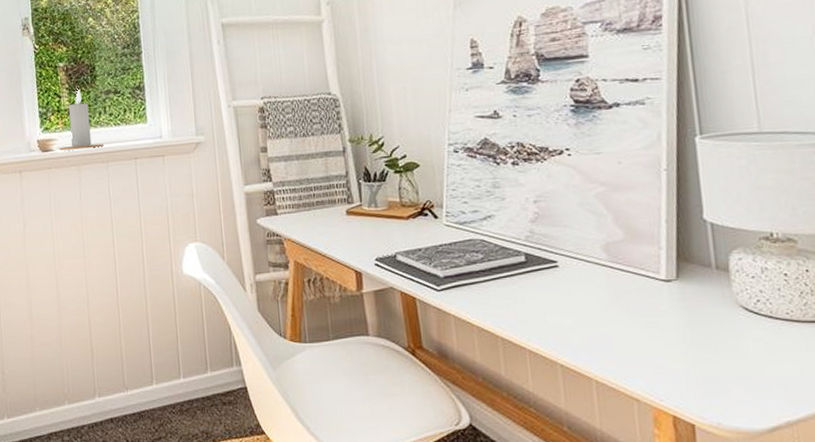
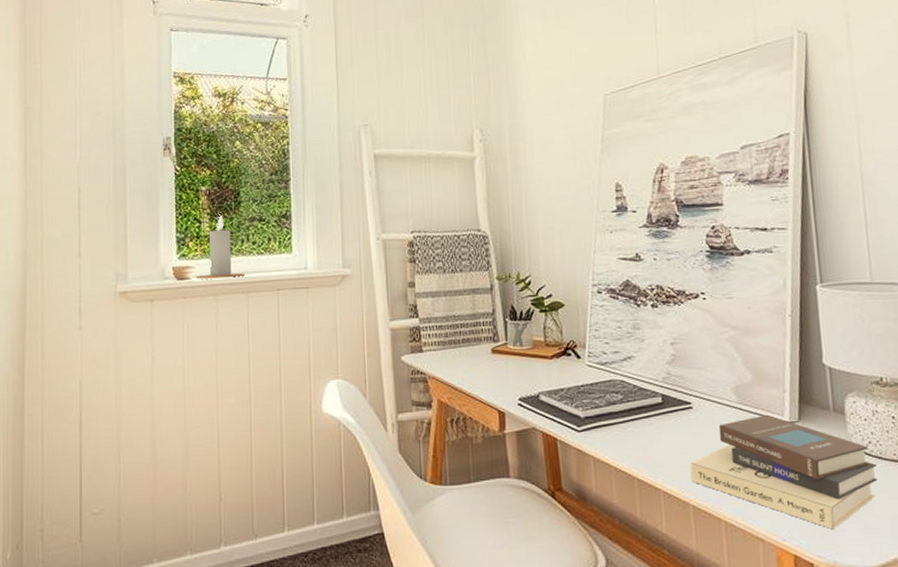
books: none [557,272,768,391] -> present [690,414,878,530]

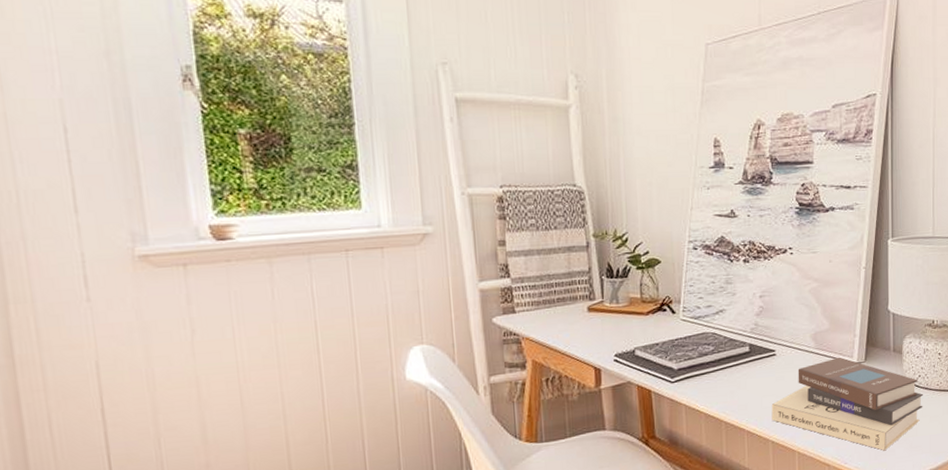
candle: present [195,212,246,279] -> none [240,160,305,239]

